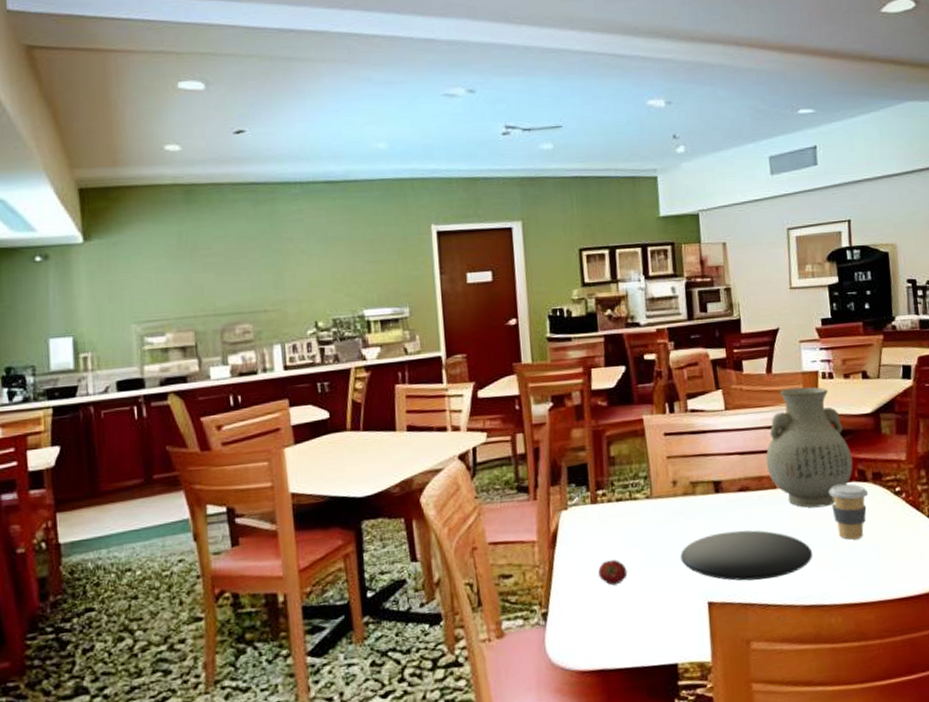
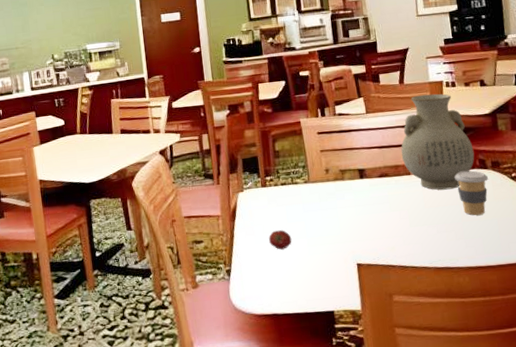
plate: present [680,530,813,581] -> none [333,207,443,248]

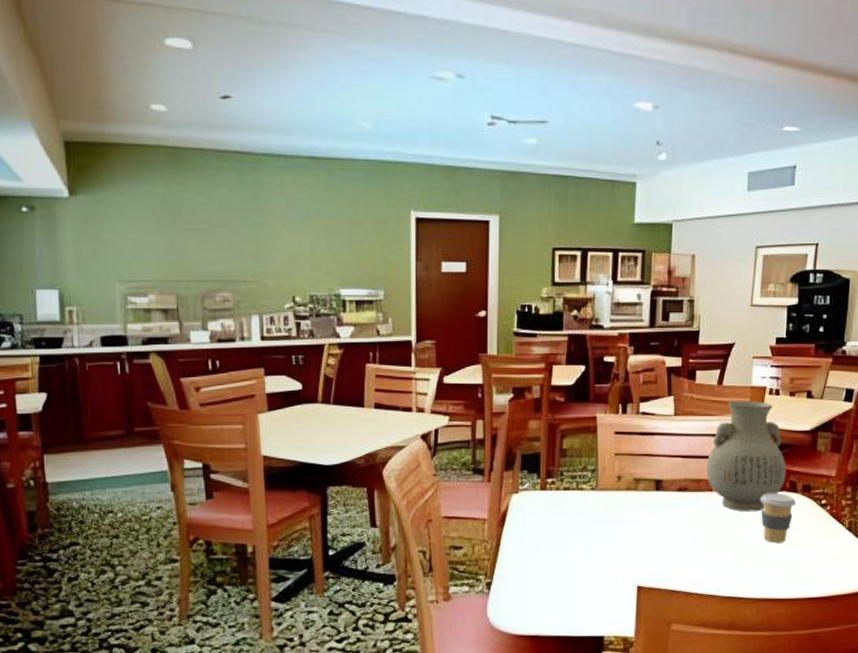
fruit: present [269,230,292,250] -> none [541,542,567,564]

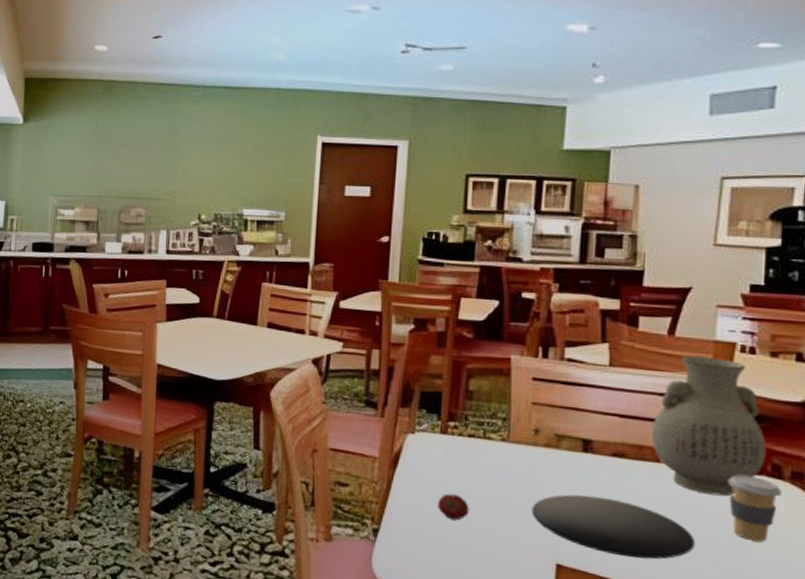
fruit: none [541,542,567,564] -> present [438,493,470,521]
plate: none [617,526,738,571] -> present [531,494,696,560]

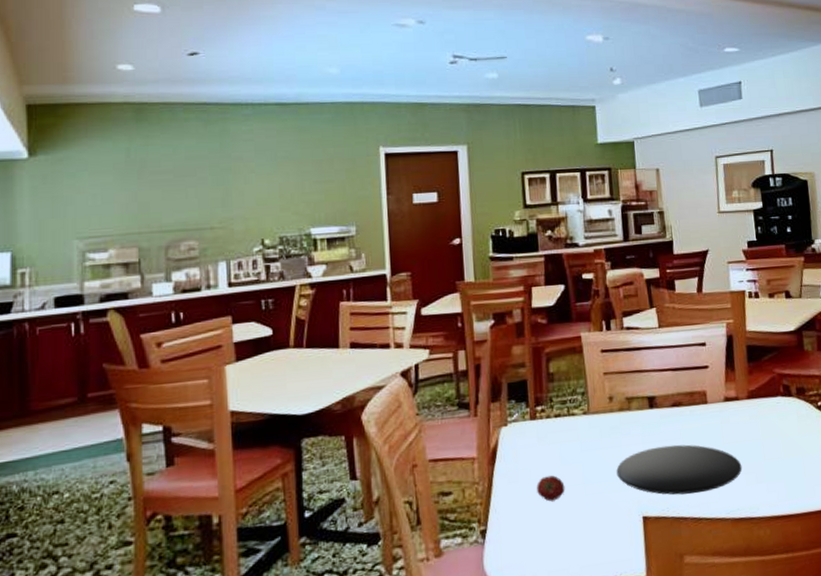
vase: present [651,355,767,497] -> none [697,305,778,422]
coffee cup: present [728,475,781,542] -> none [756,398,792,453]

